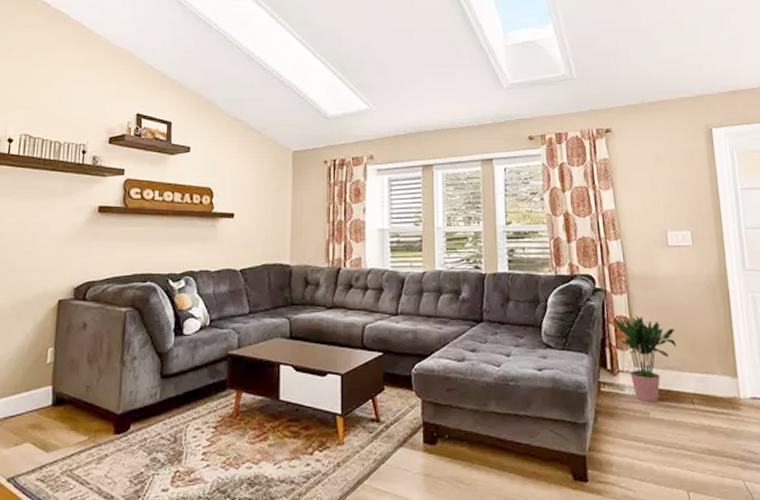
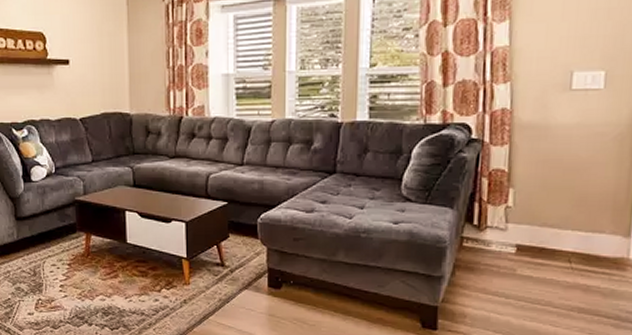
potted plant: present [614,315,677,403] -> none [488,168,562,260]

